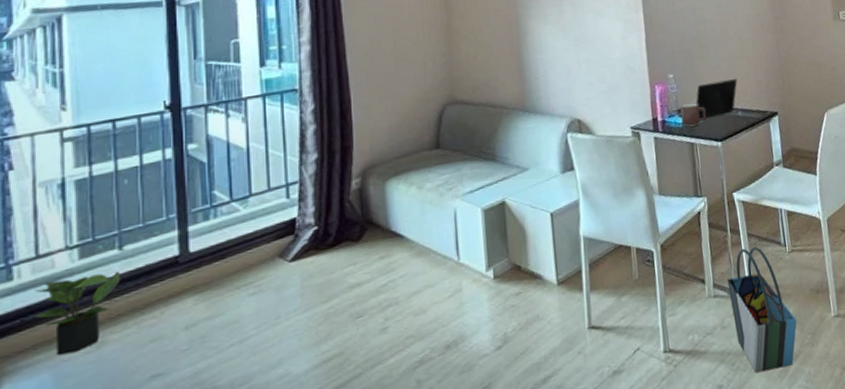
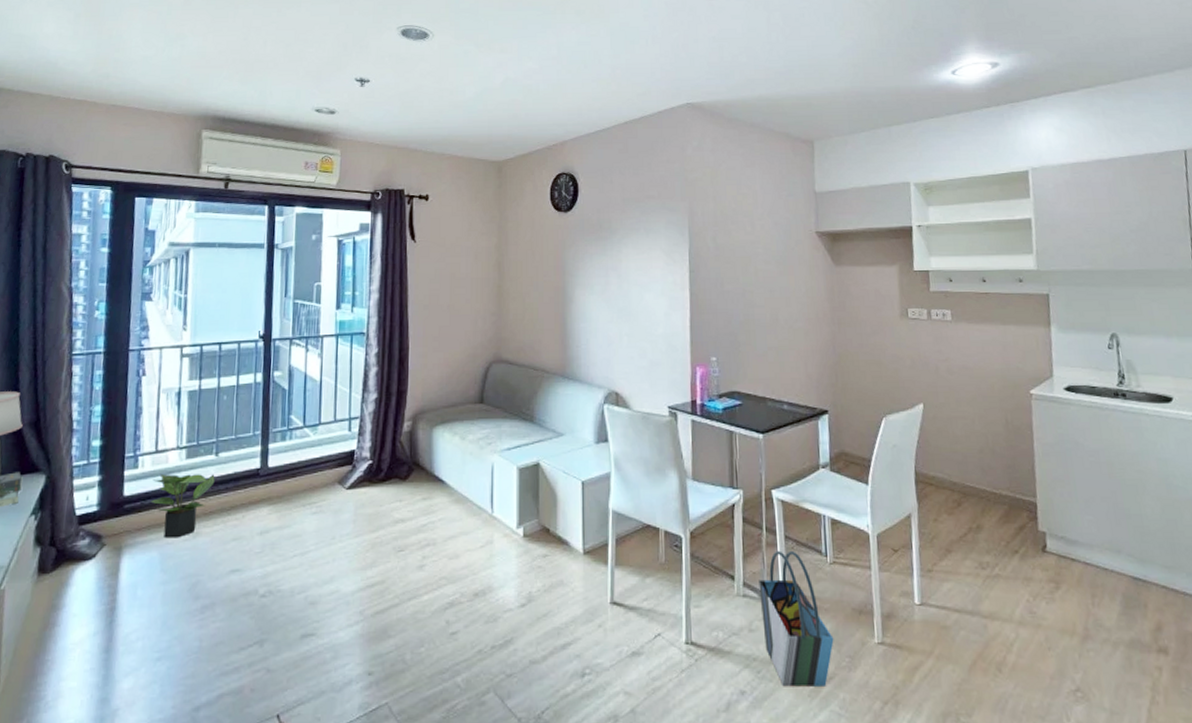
laptop: present [677,79,738,118] -> none [718,368,785,406]
mug: present [679,103,706,127] -> none [720,390,748,414]

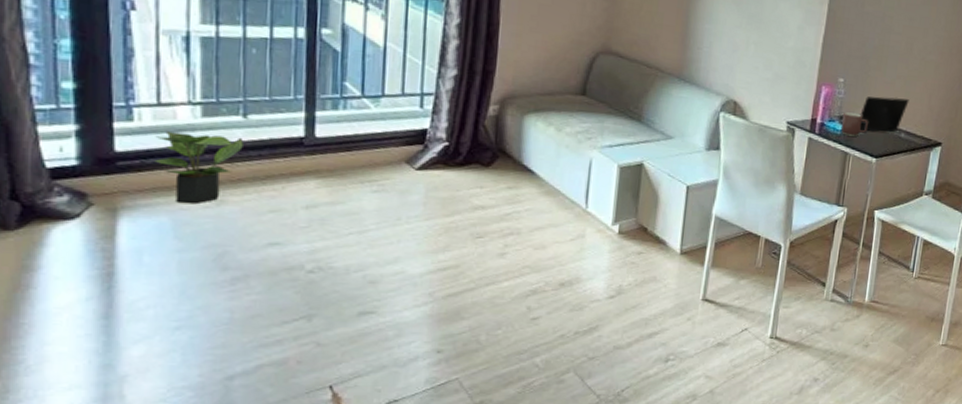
laptop: none [718,368,785,406] -> present [838,96,909,132]
mug: none [720,390,748,414] -> present [840,112,868,136]
tote bag: present [759,550,834,687] -> none [843,264,905,377]

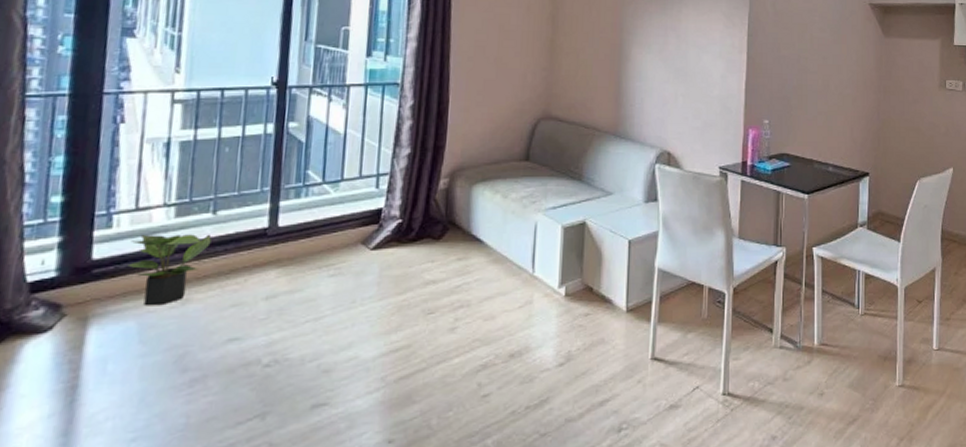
laptop: present [838,96,909,132] -> none [768,132,832,168]
mug: present [840,112,868,136] -> none [770,152,796,175]

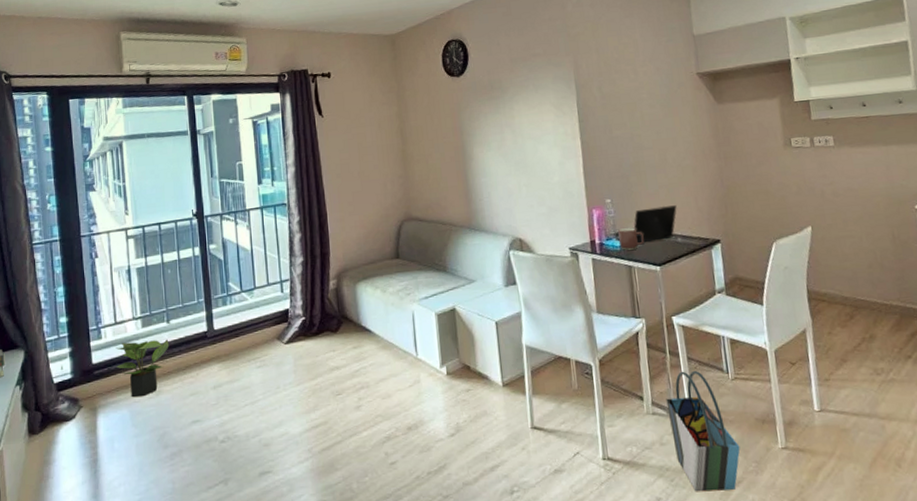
laptop: none [768,132,832,168] -> present [615,205,677,243]
mug: none [770,152,796,175] -> present [617,227,644,250]
tote bag: none [795,303,860,430] -> present [666,370,741,492]

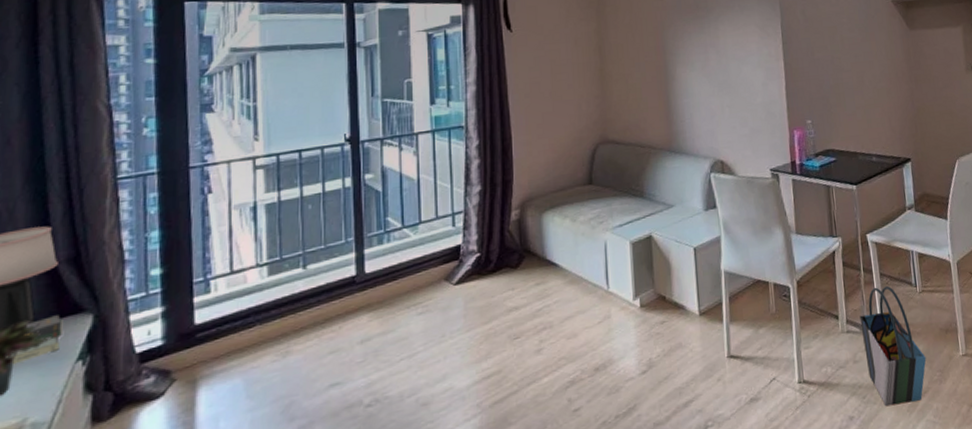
potted plant: present [115,339,170,398] -> none [227,288,306,363]
laptop: present [615,205,677,243] -> none [815,126,873,163]
mug: present [617,227,644,250] -> none [817,148,842,170]

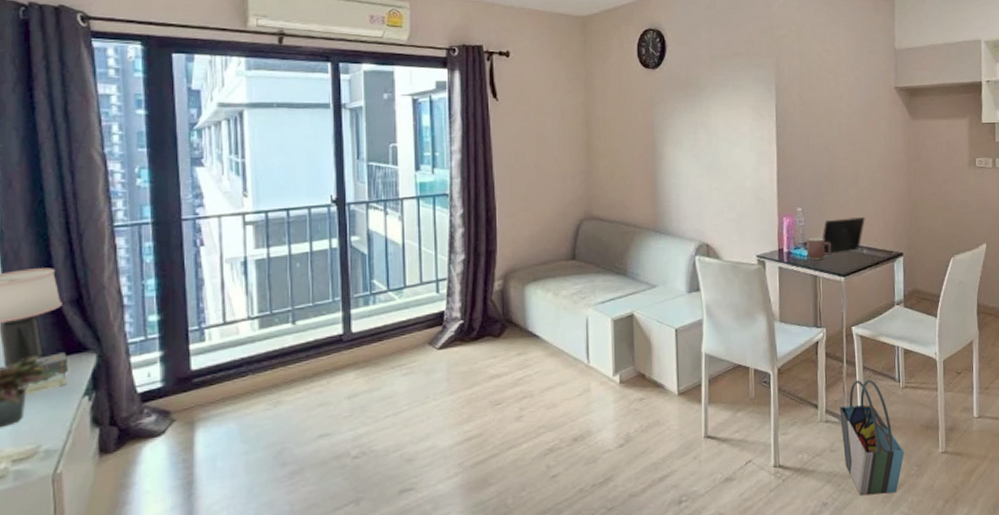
laptop: none [815,126,873,163] -> present [803,217,865,253]
mug: none [817,148,842,170] -> present [806,237,831,260]

